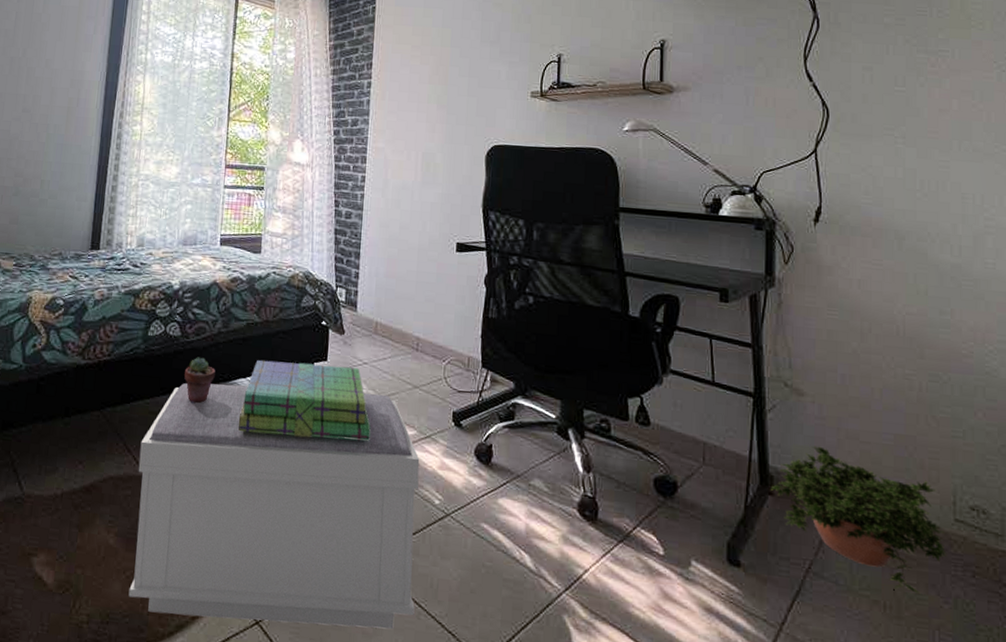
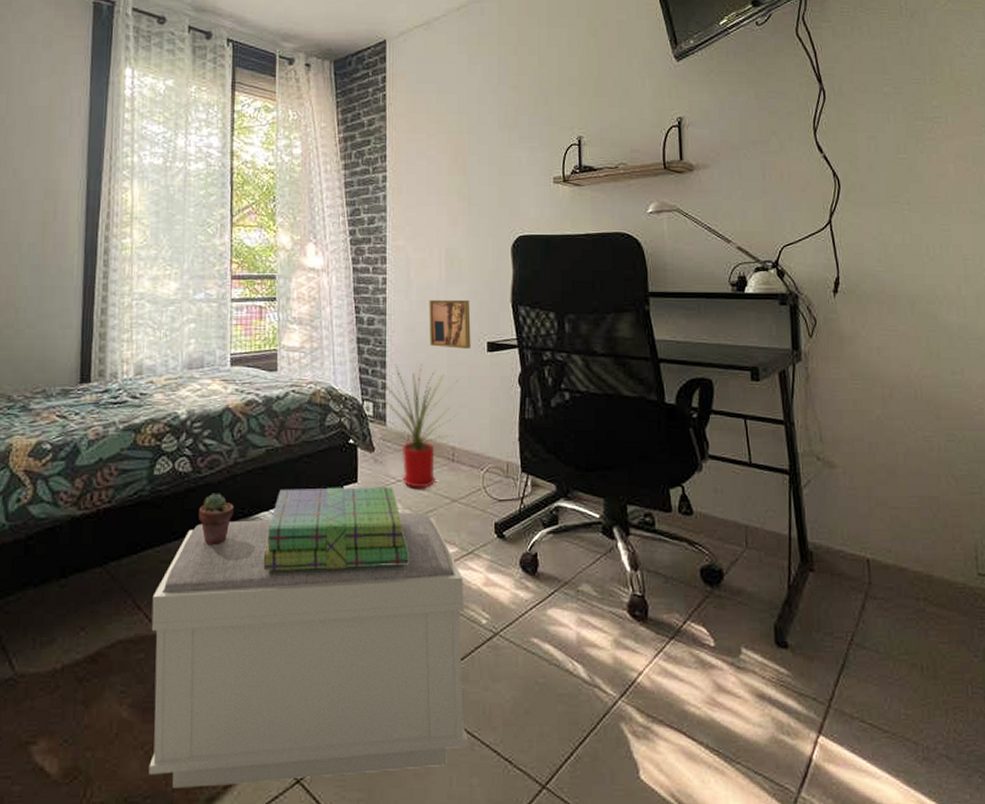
house plant: none [352,256,427,373] -> present [379,363,459,488]
wall art: none [402,200,442,248] -> present [429,300,471,349]
potted plant: present [770,445,947,594] -> none [811,516,974,651]

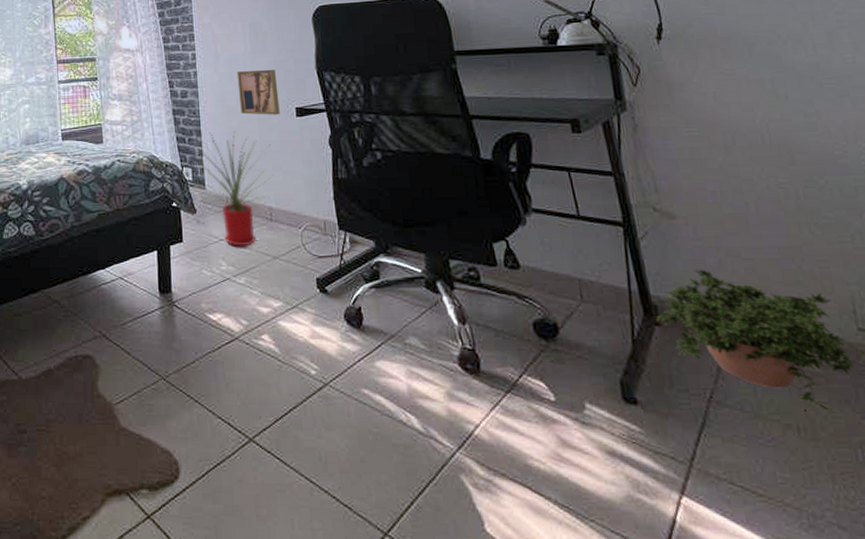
bench: present [148,512,468,788] -> none [9,269,307,518]
potted succulent: present [199,493,234,546] -> none [44,253,74,301]
stack of books: present [264,487,409,571] -> none [103,246,237,324]
potted plant: none [811,516,974,651] -> present [656,269,857,412]

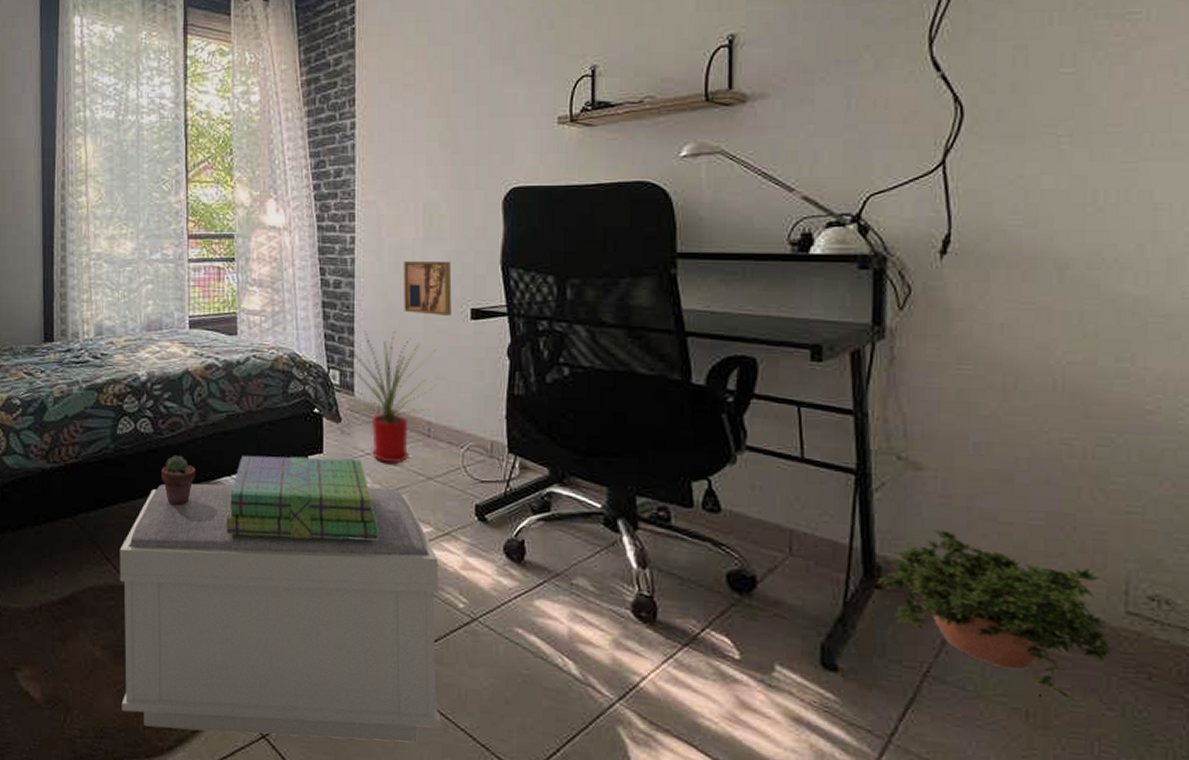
bench: none [9,269,307,518] -> present [119,483,441,743]
potted succulent: none [44,253,74,301] -> present [161,455,196,506]
stack of books: none [103,246,237,324] -> present [227,455,379,541]

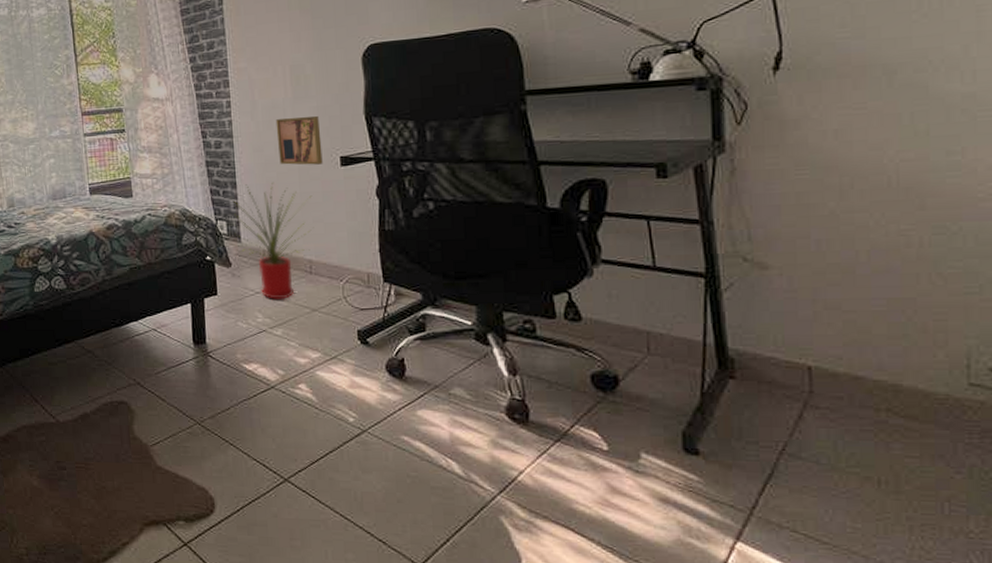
bench: present [119,483,441,743] -> none [46,321,341,543]
potted succulent: present [161,455,196,506] -> none [76,306,107,351]
stack of books: present [227,455,379,541] -> none [137,298,273,373]
potted plant: present [877,529,1114,700] -> none [731,321,959,466]

